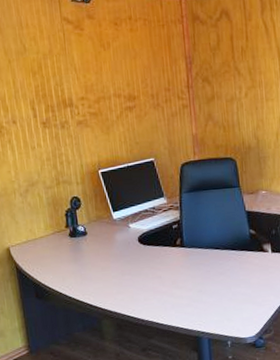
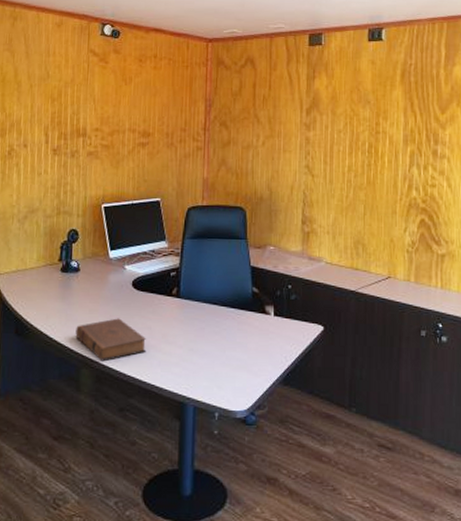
book: none [92,272,160,312] -> present [75,318,147,362]

